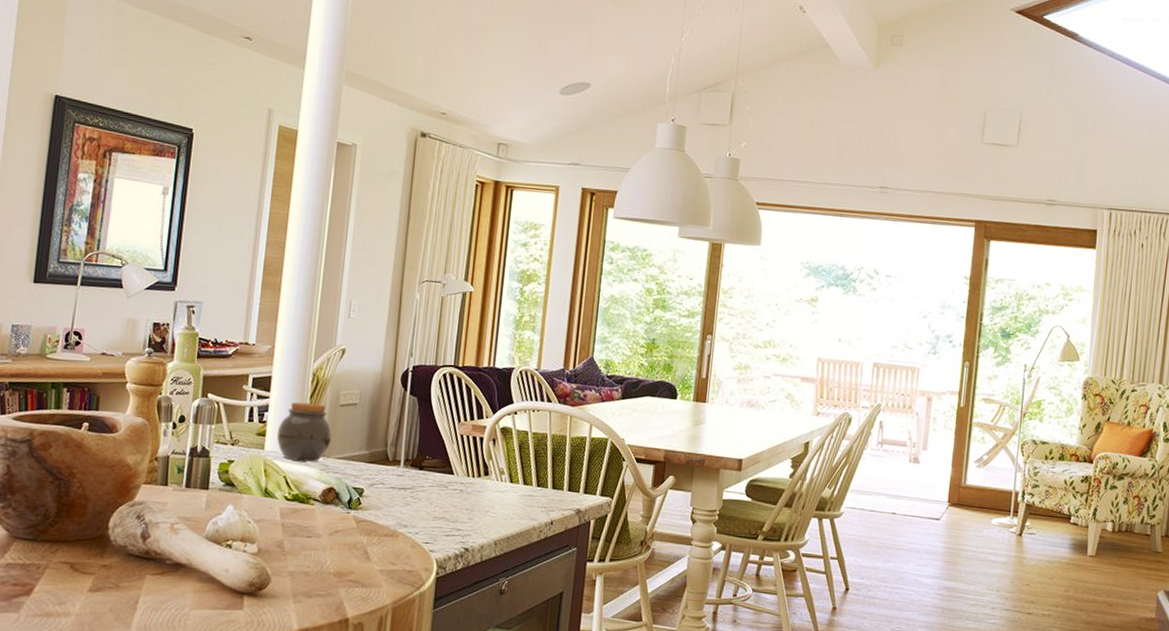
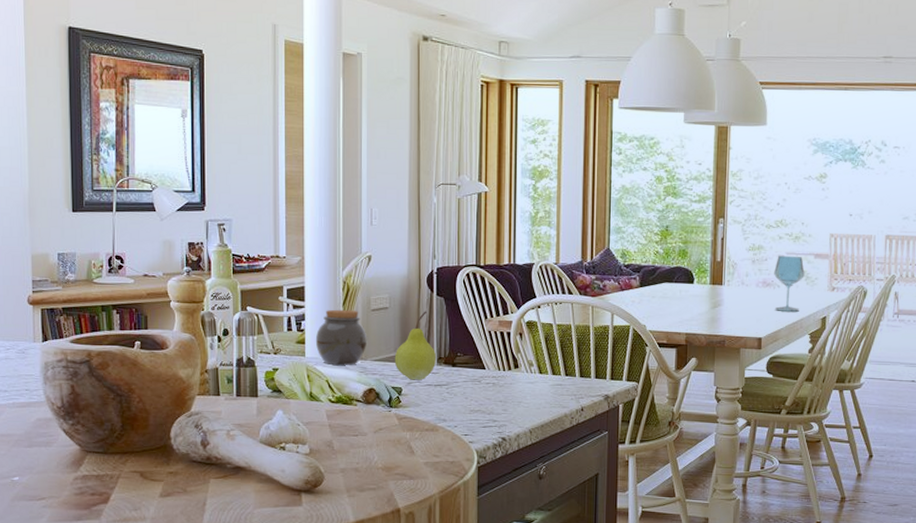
fruit: none [358,410,404,482] -> present [394,311,437,381]
wine glass: none [758,376,790,435] -> present [774,255,805,312]

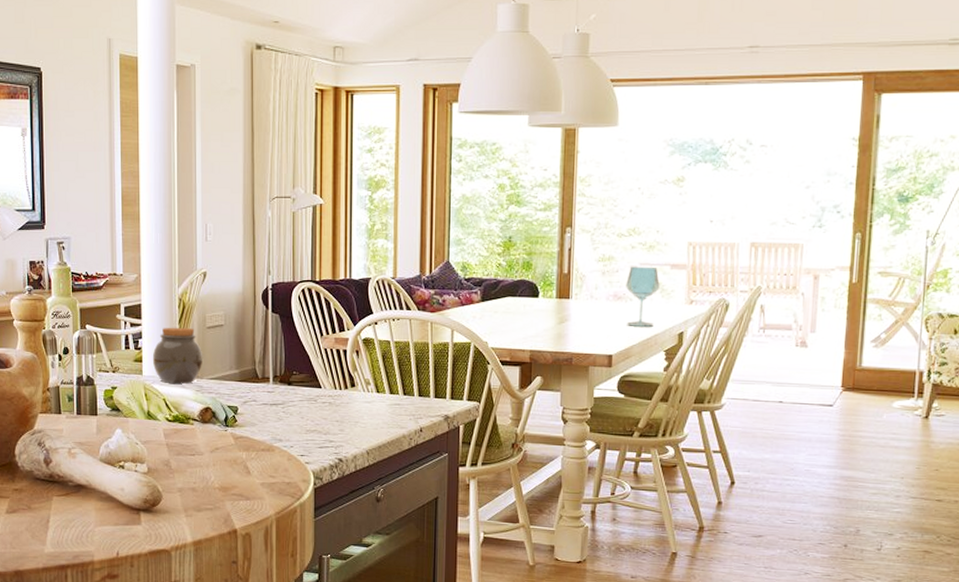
fruit: present [394,311,437,381] -> none [230,328,272,399]

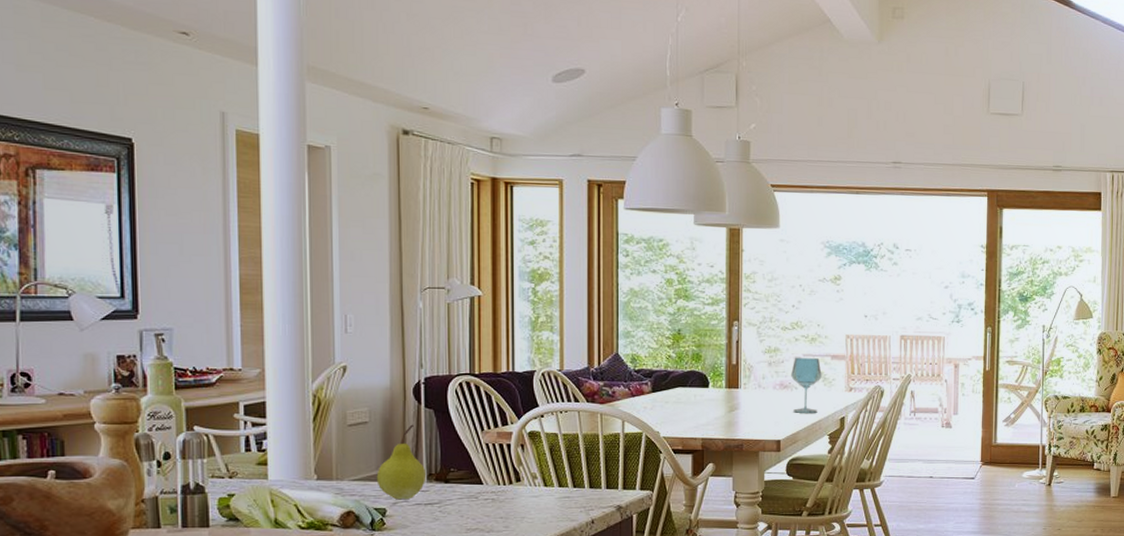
jar: present [152,327,203,384] -> none [280,426,344,487]
fruit: none [230,328,272,399] -> present [376,424,427,500]

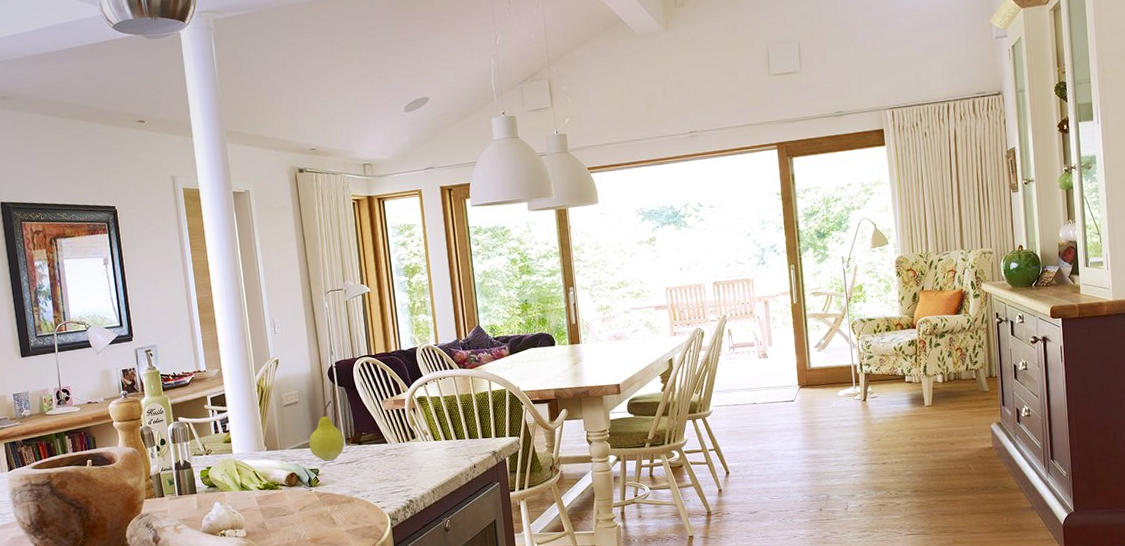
wine glass: present [791,357,822,413] -> none [622,310,649,359]

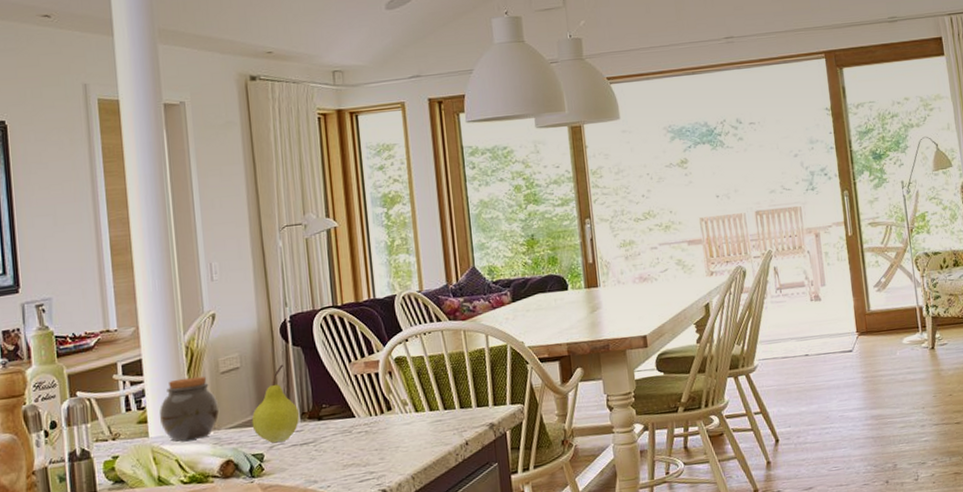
jar: none [239,408,284,458] -> present [159,376,220,442]

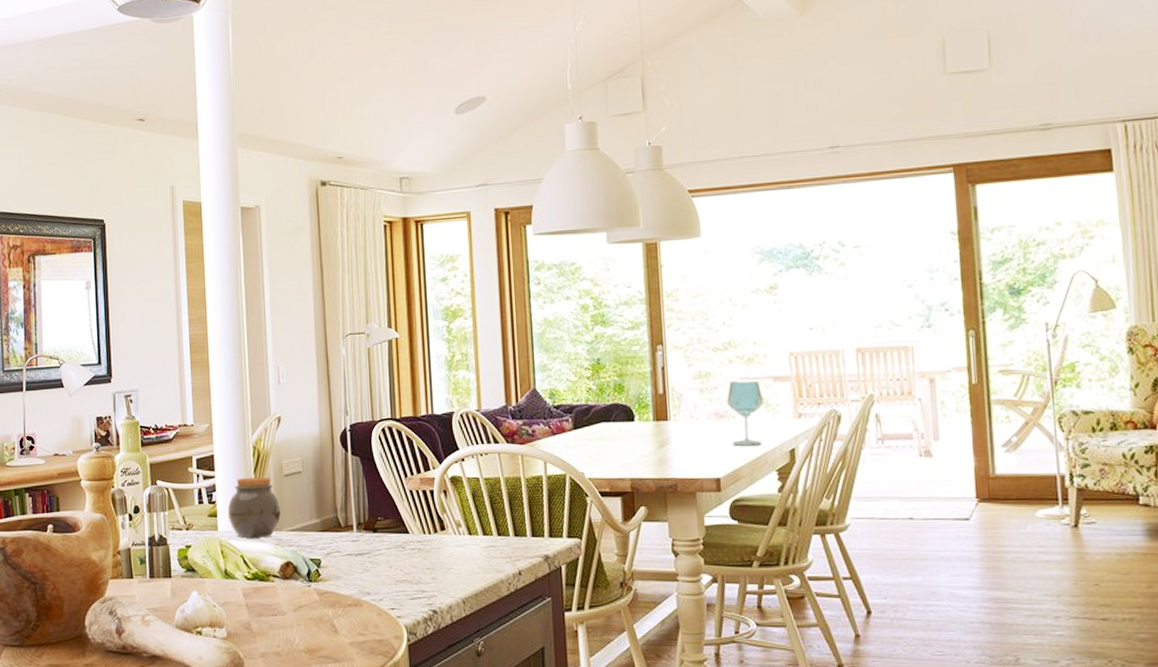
fruit: present [251,364,300,444] -> none [311,472,356,550]
wine glass: none [649,246,681,305] -> present [727,380,764,446]

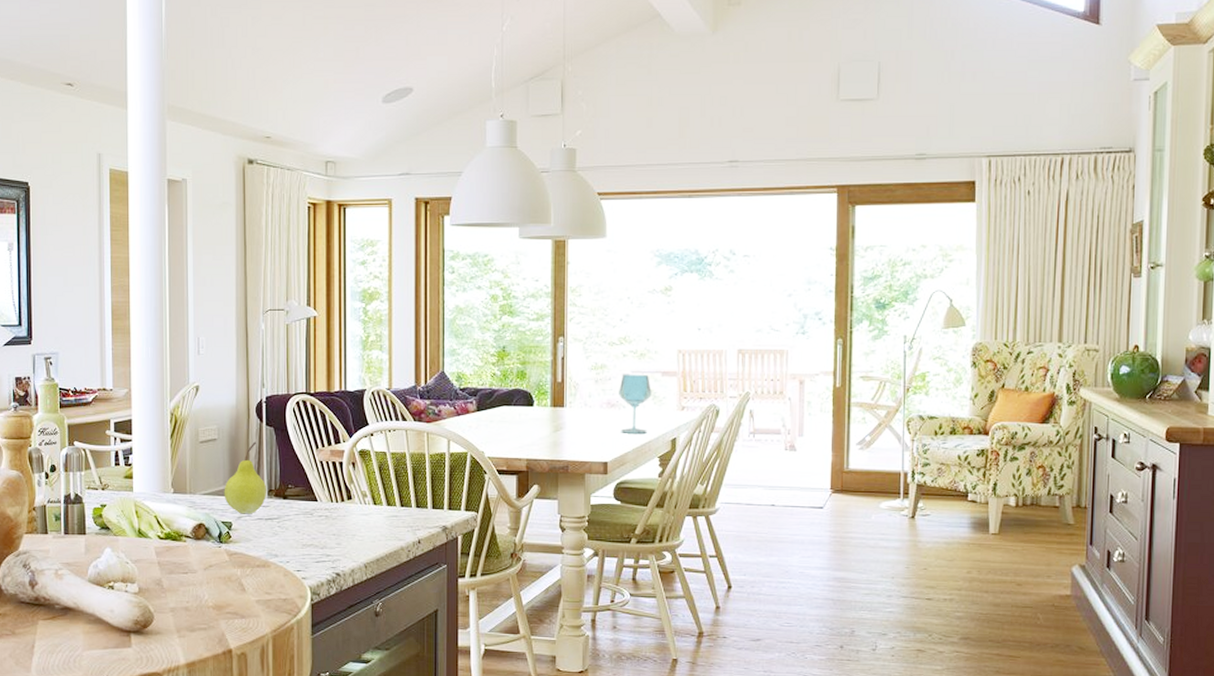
jar: present [227,477,282,538] -> none [143,442,196,500]
fruit: none [311,472,356,550] -> present [224,442,267,514]

